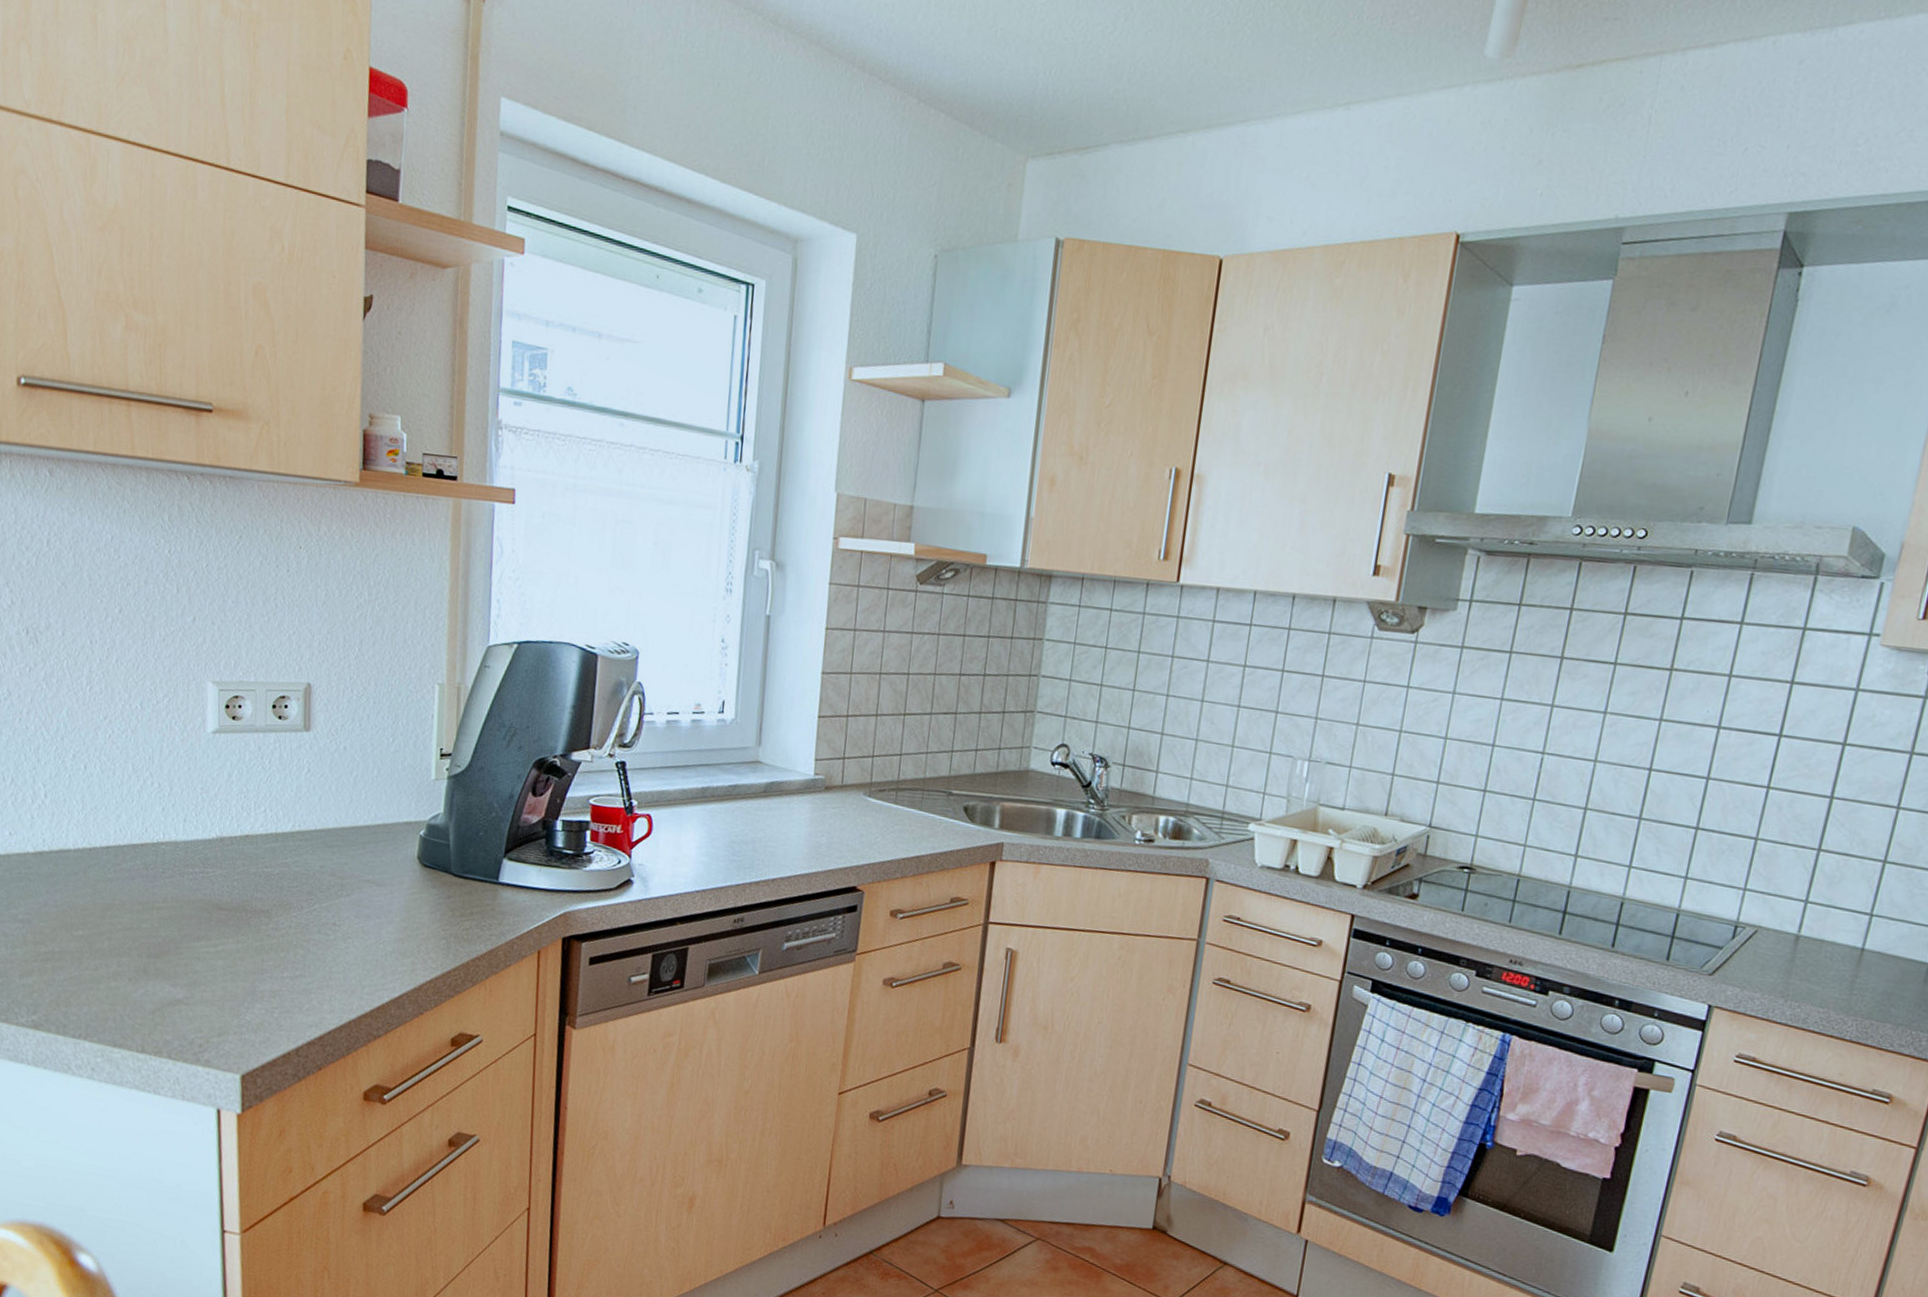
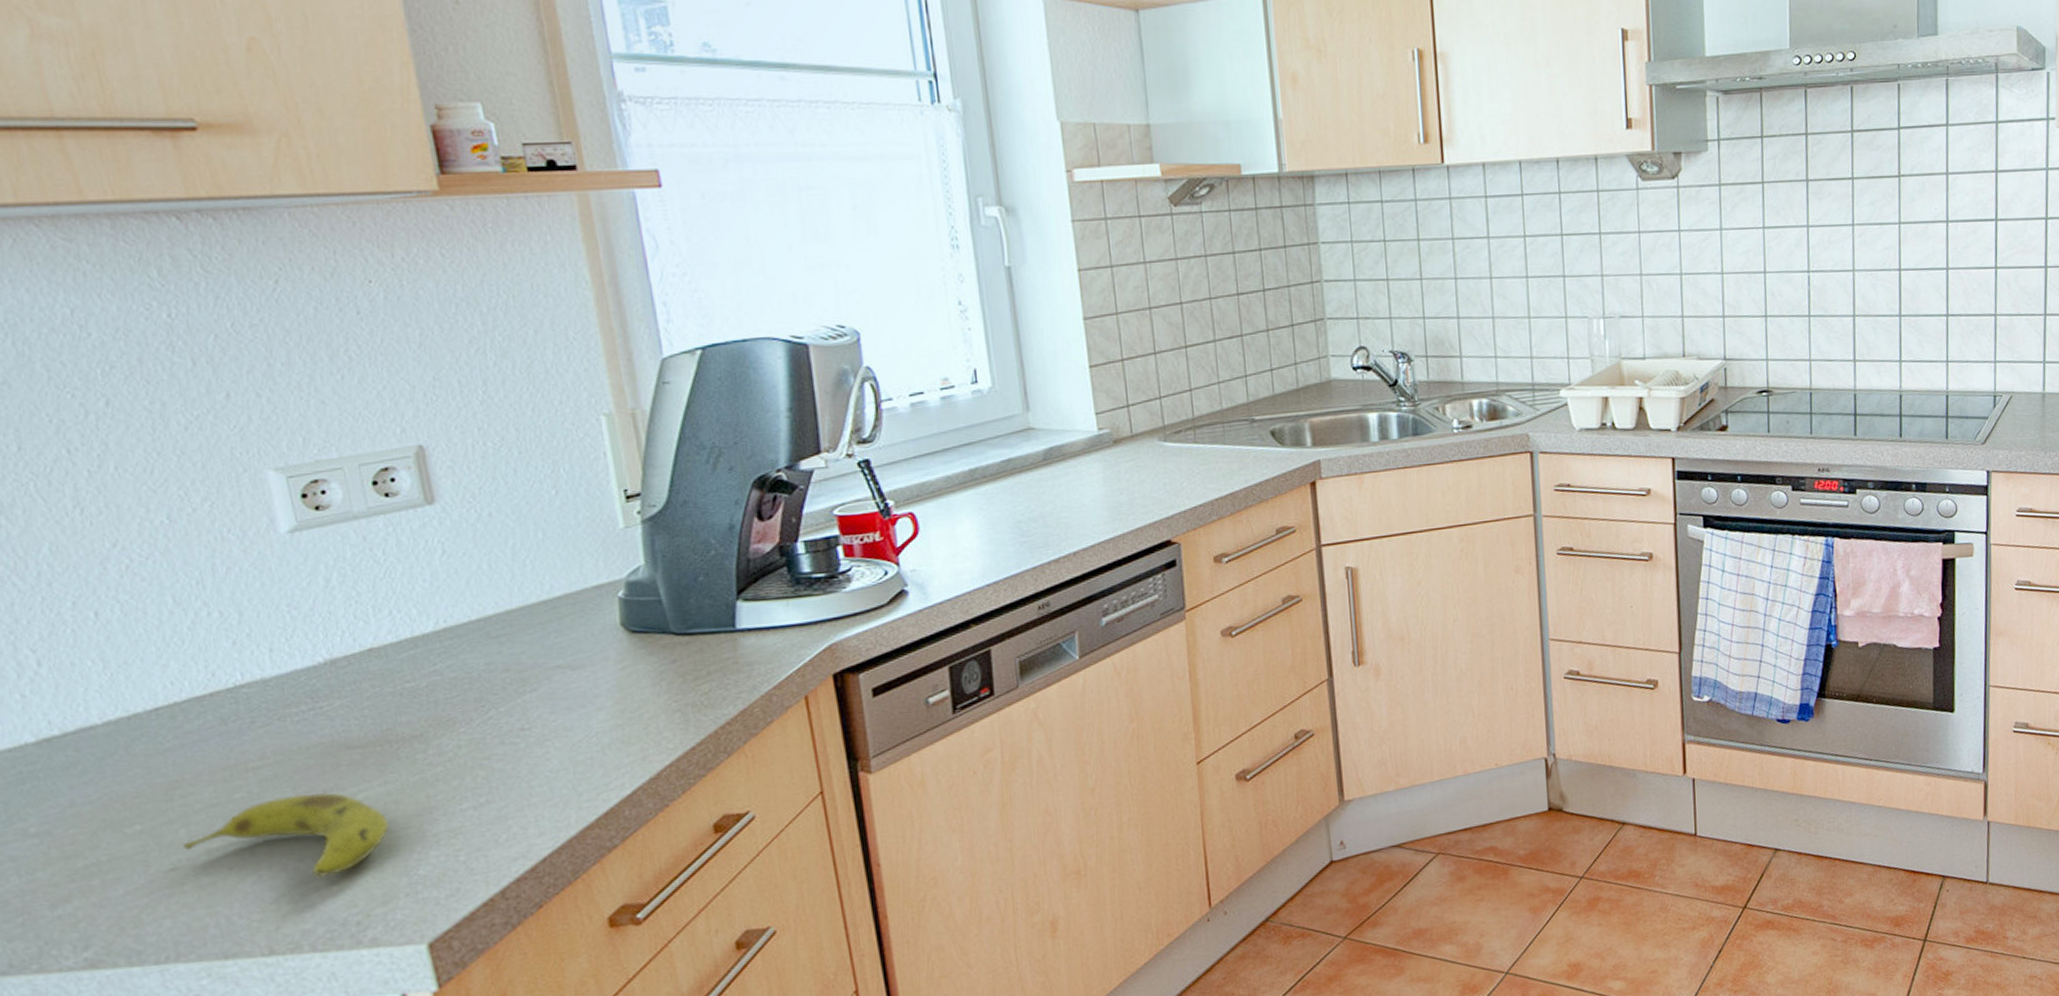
fruit: none [105,934,234,1004] -> present [183,793,389,877]

